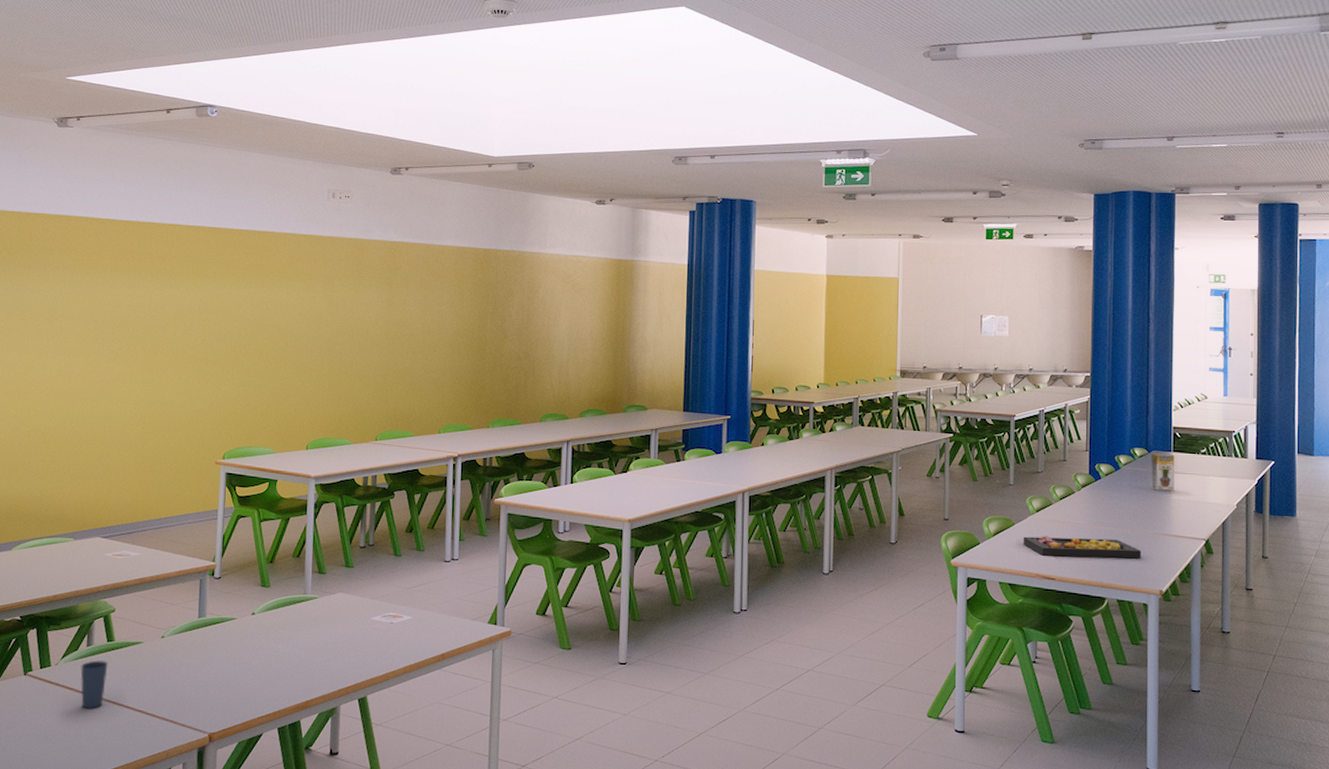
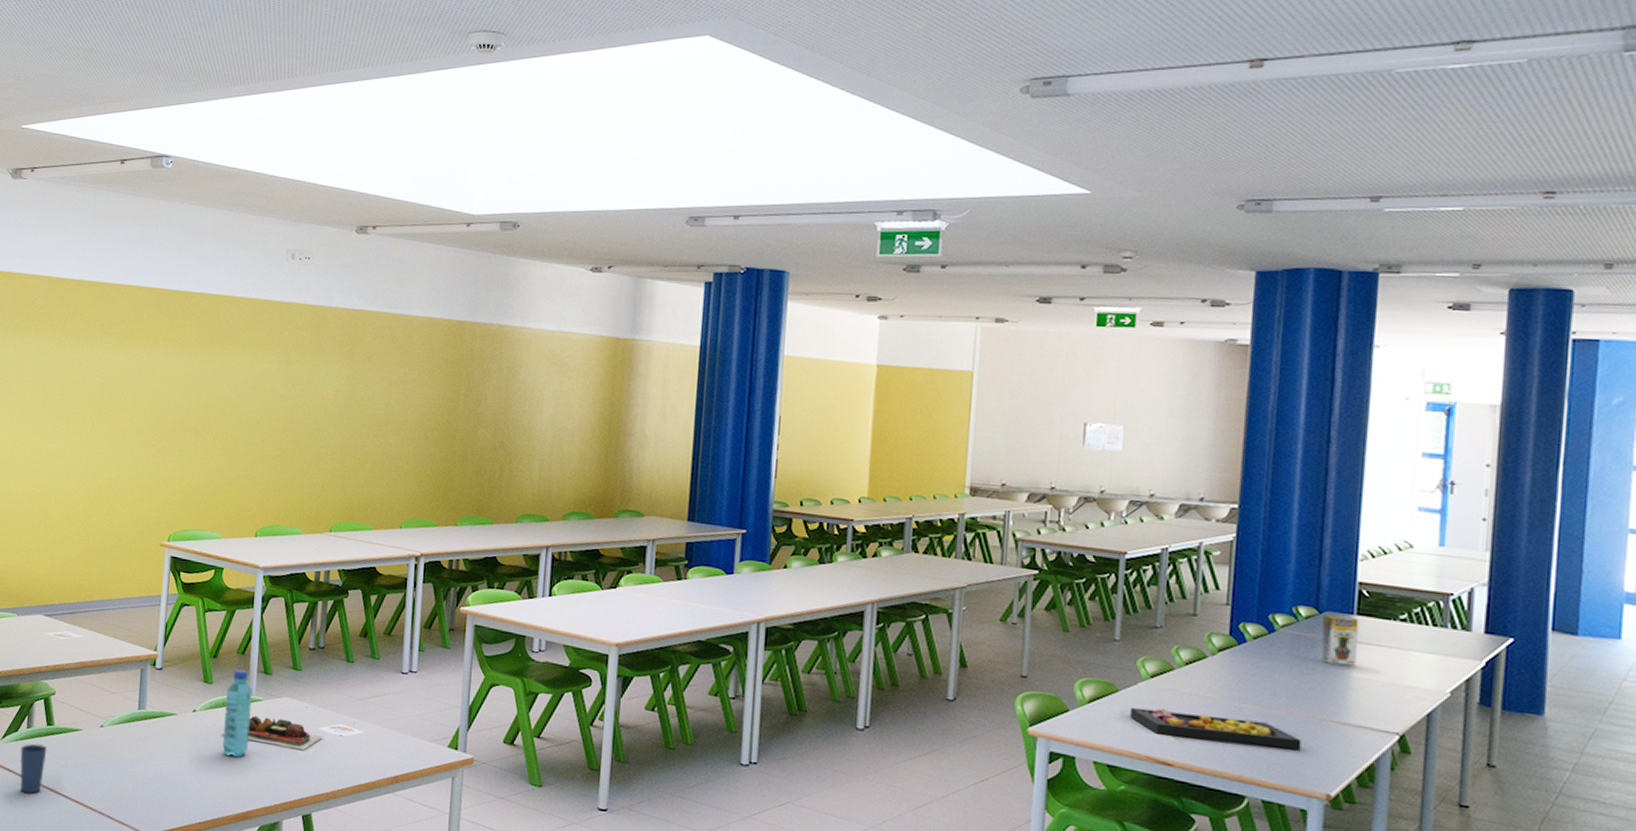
food tray: none [279,612,374,639] -> present [221,715,322,750]
water bottle: none [281,571,308,652] -> present [222,669,253,757]

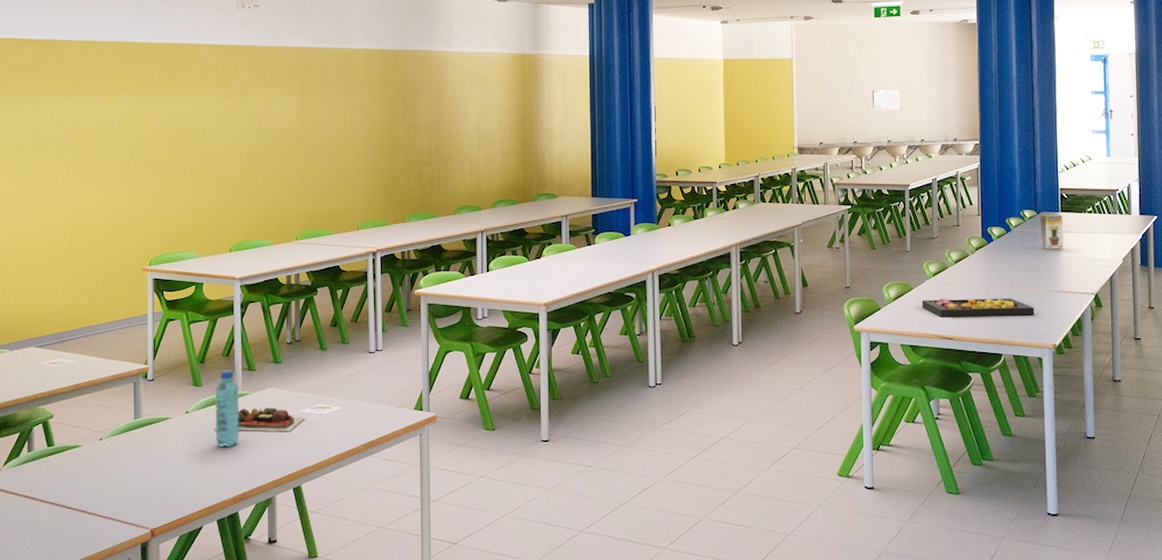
cup: present [19,743,47,794] -> none [23,465,50,512]

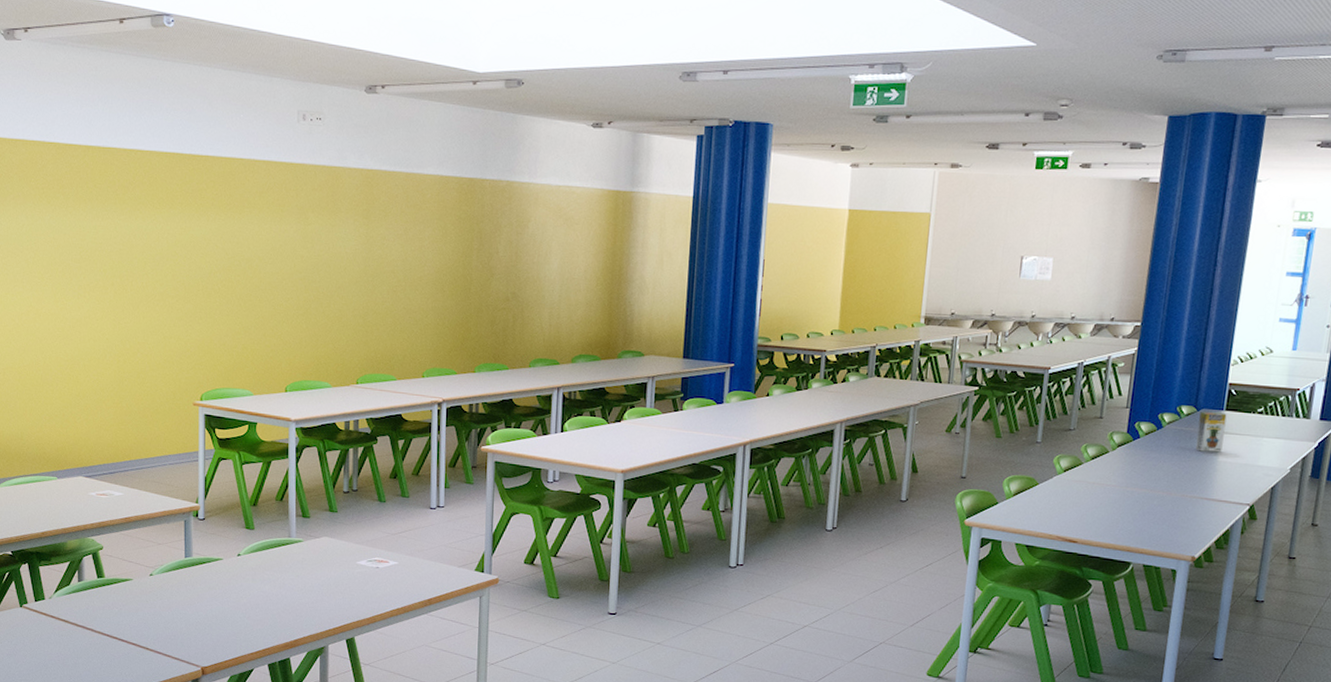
food tray: present [214,408,305,431] -> none [266,555,360,582]
water bottle: present [215,369,239,447] -> none [267,514,293,593]
food tray: present [921,298,1035,317] -> none [1045,497,1176,523]

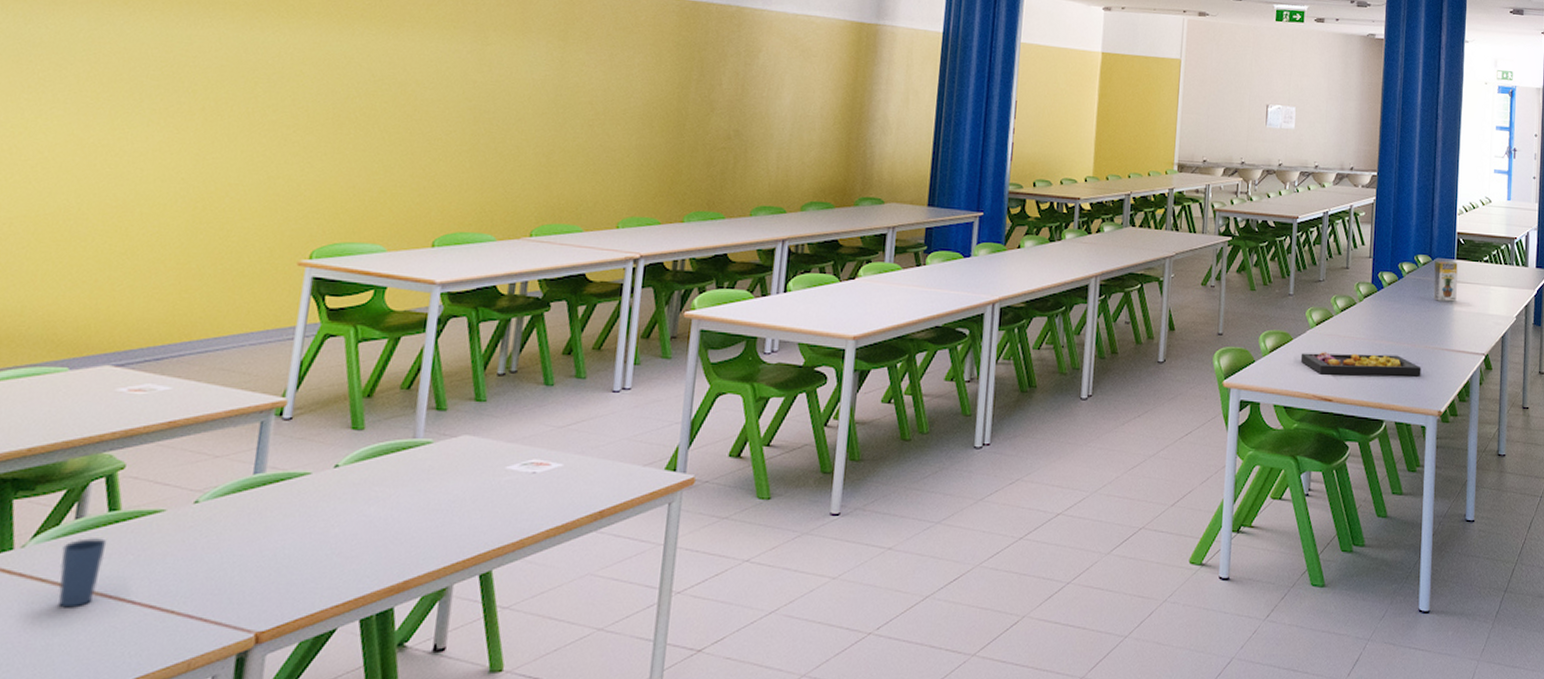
cup: none [74,595,100,641] -> present [58,538,107,608]
food tray: none [1045,497,1176,523] -> present [1300,352,1421,377]

